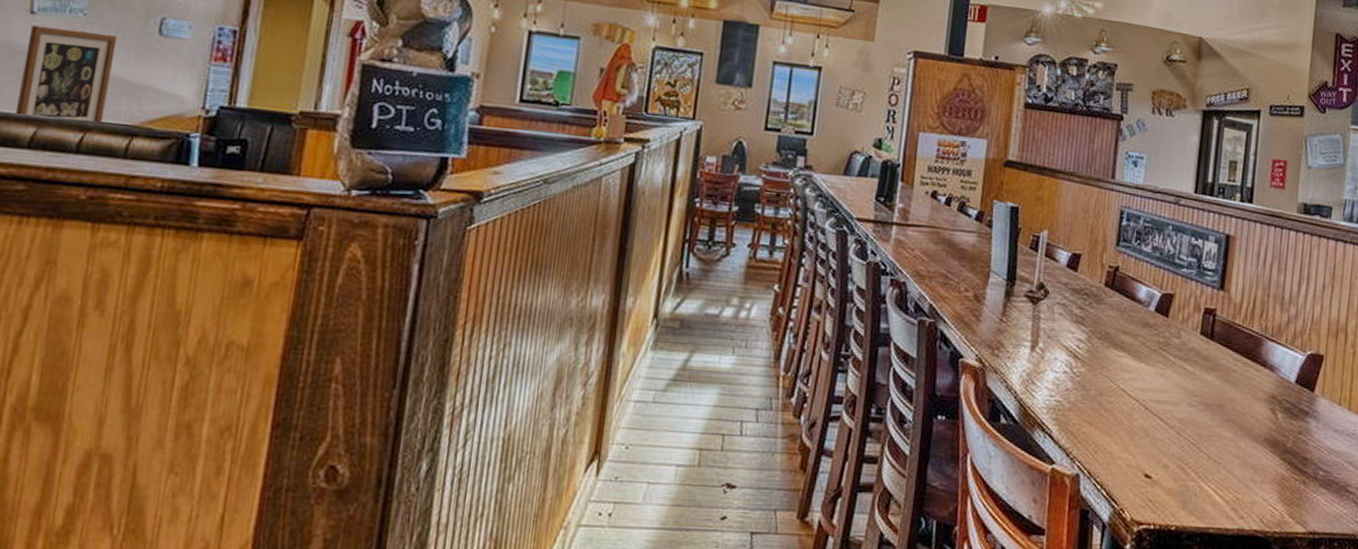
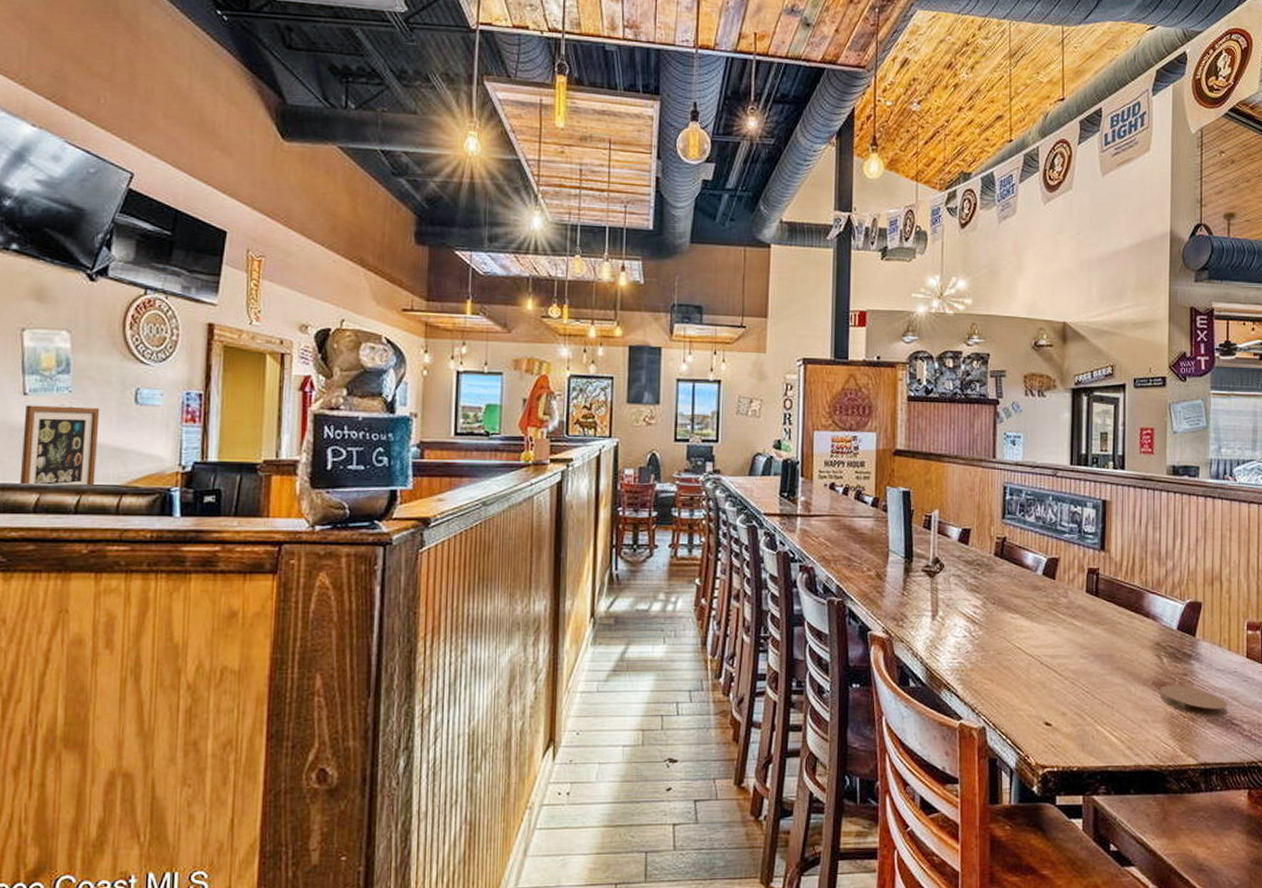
coaster: none [1271,443,1343,483] -> present [1160,685,1227,717]

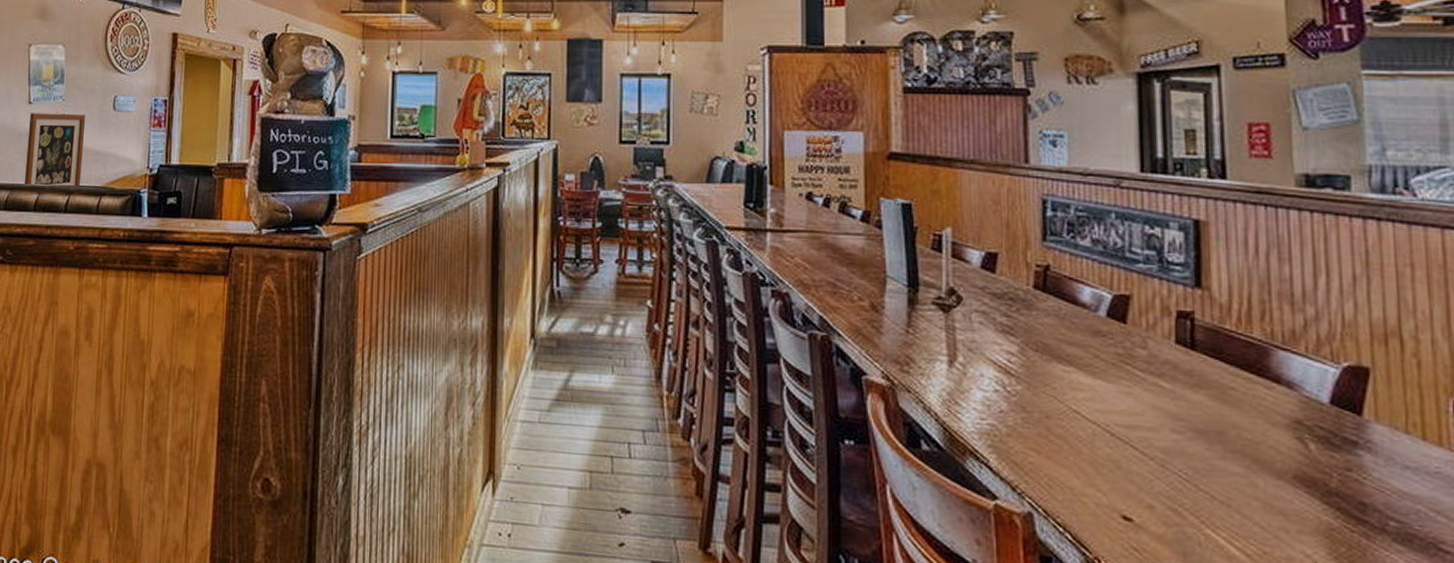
coaster: present [1160,685,1227,717] -> none [1307,482,1428,537]

